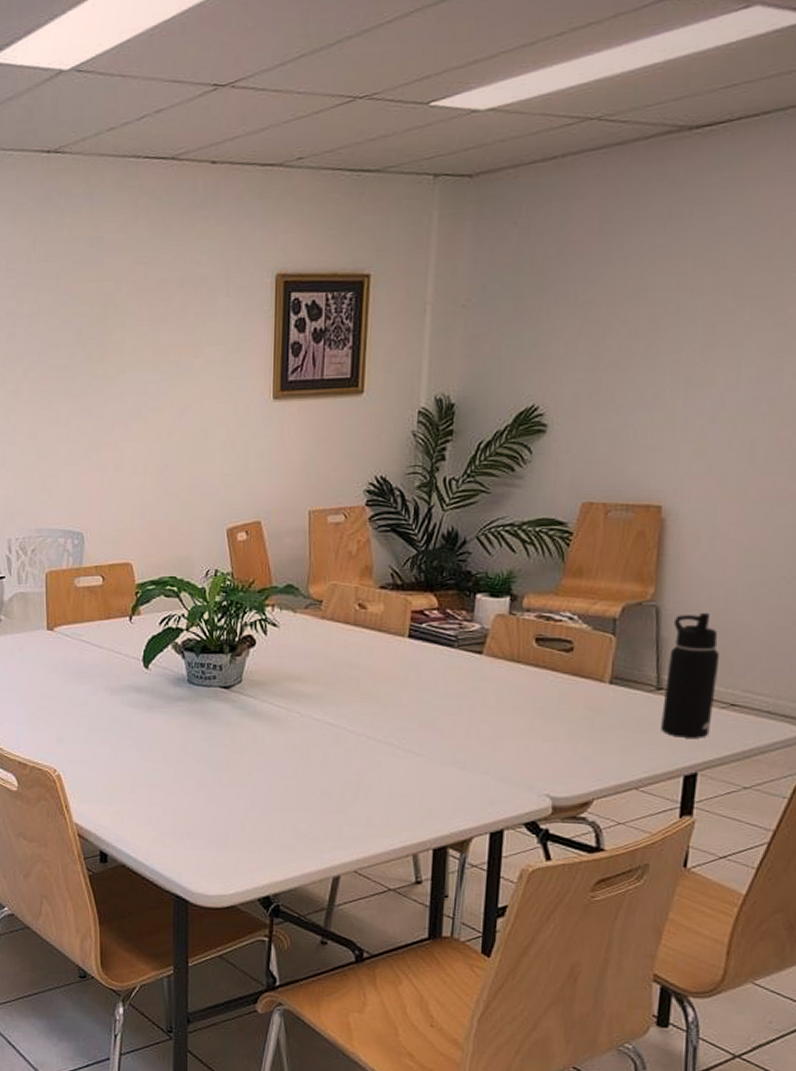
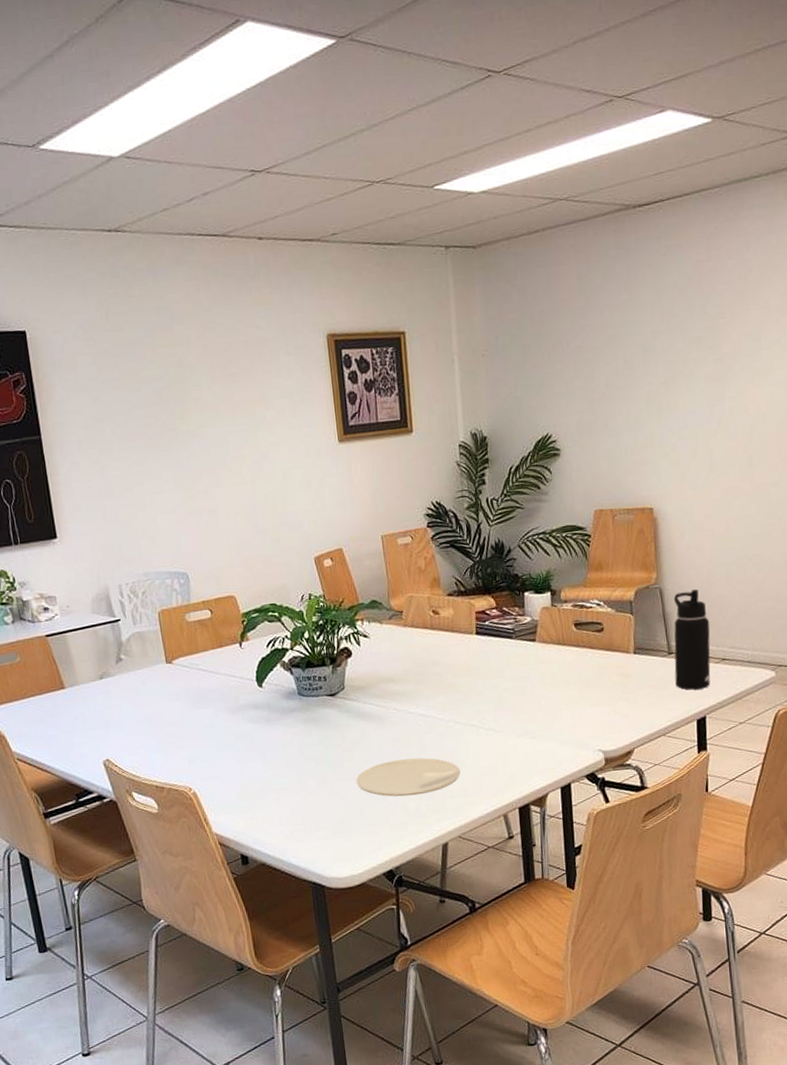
plate: none [241,771,368,816] -> present [356,757,461,797]

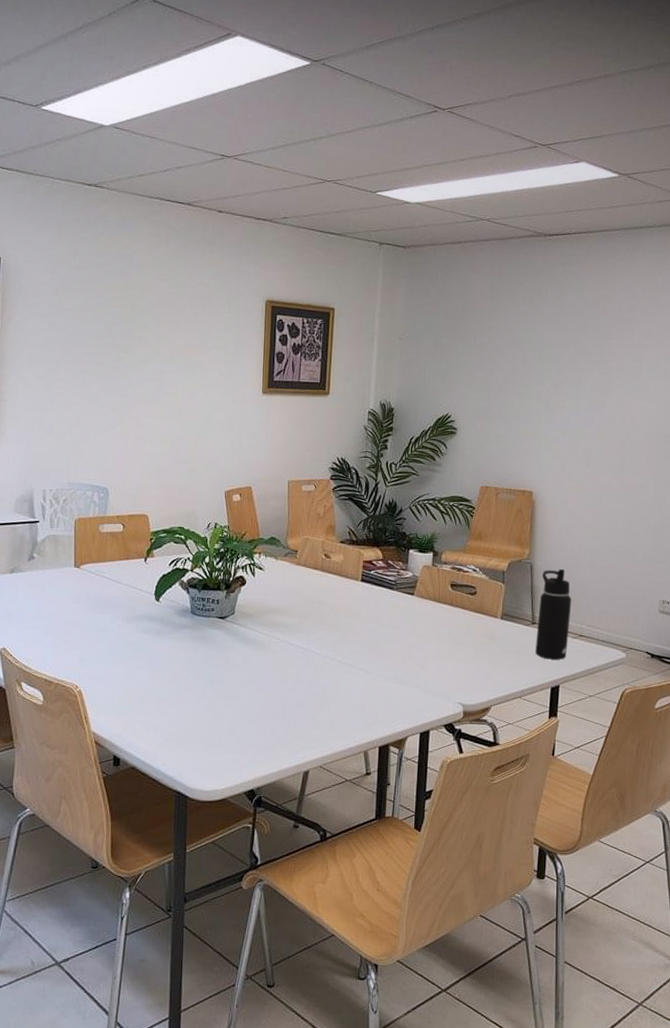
plate: present [356,757,461,797] -> none [232,686,330,722]

